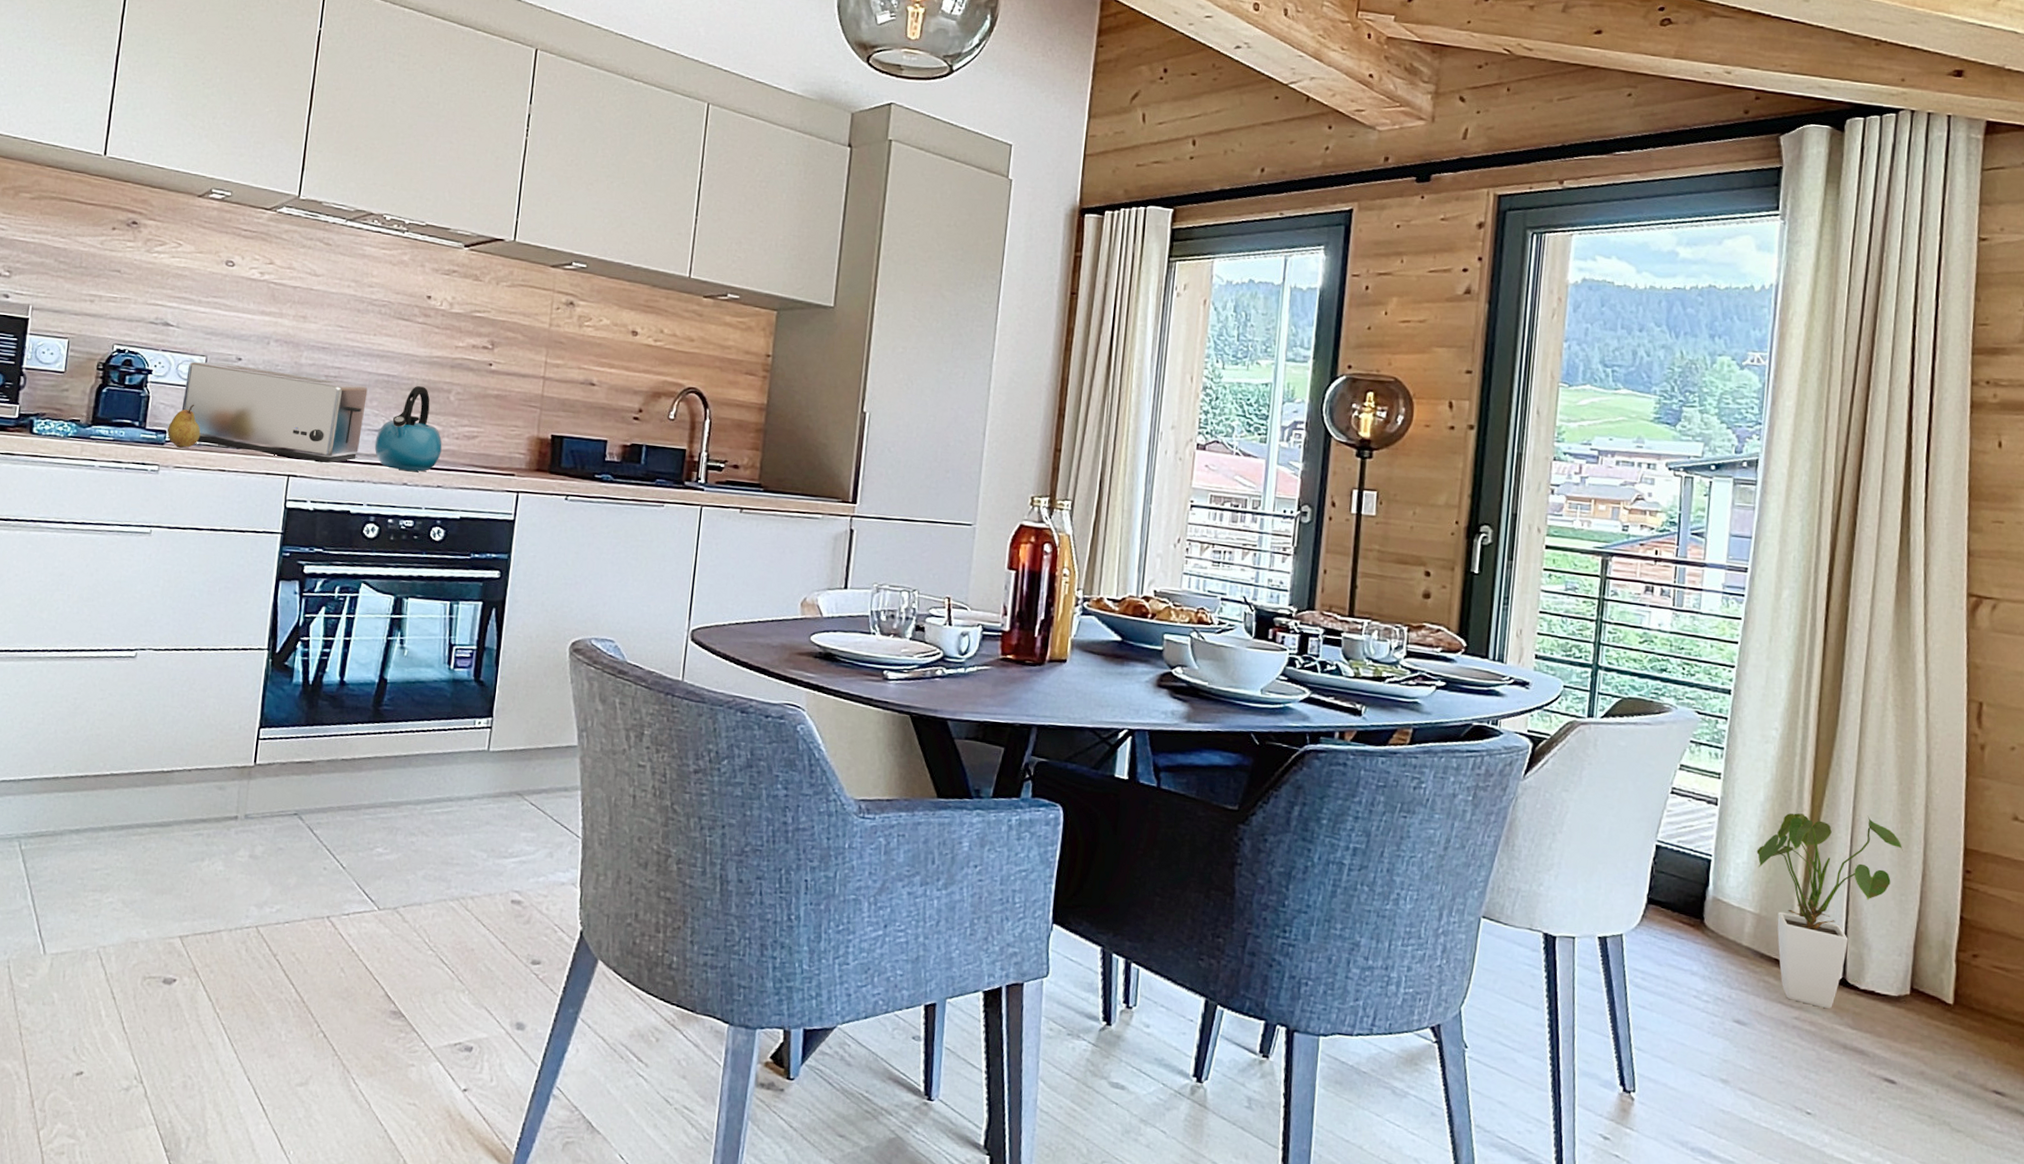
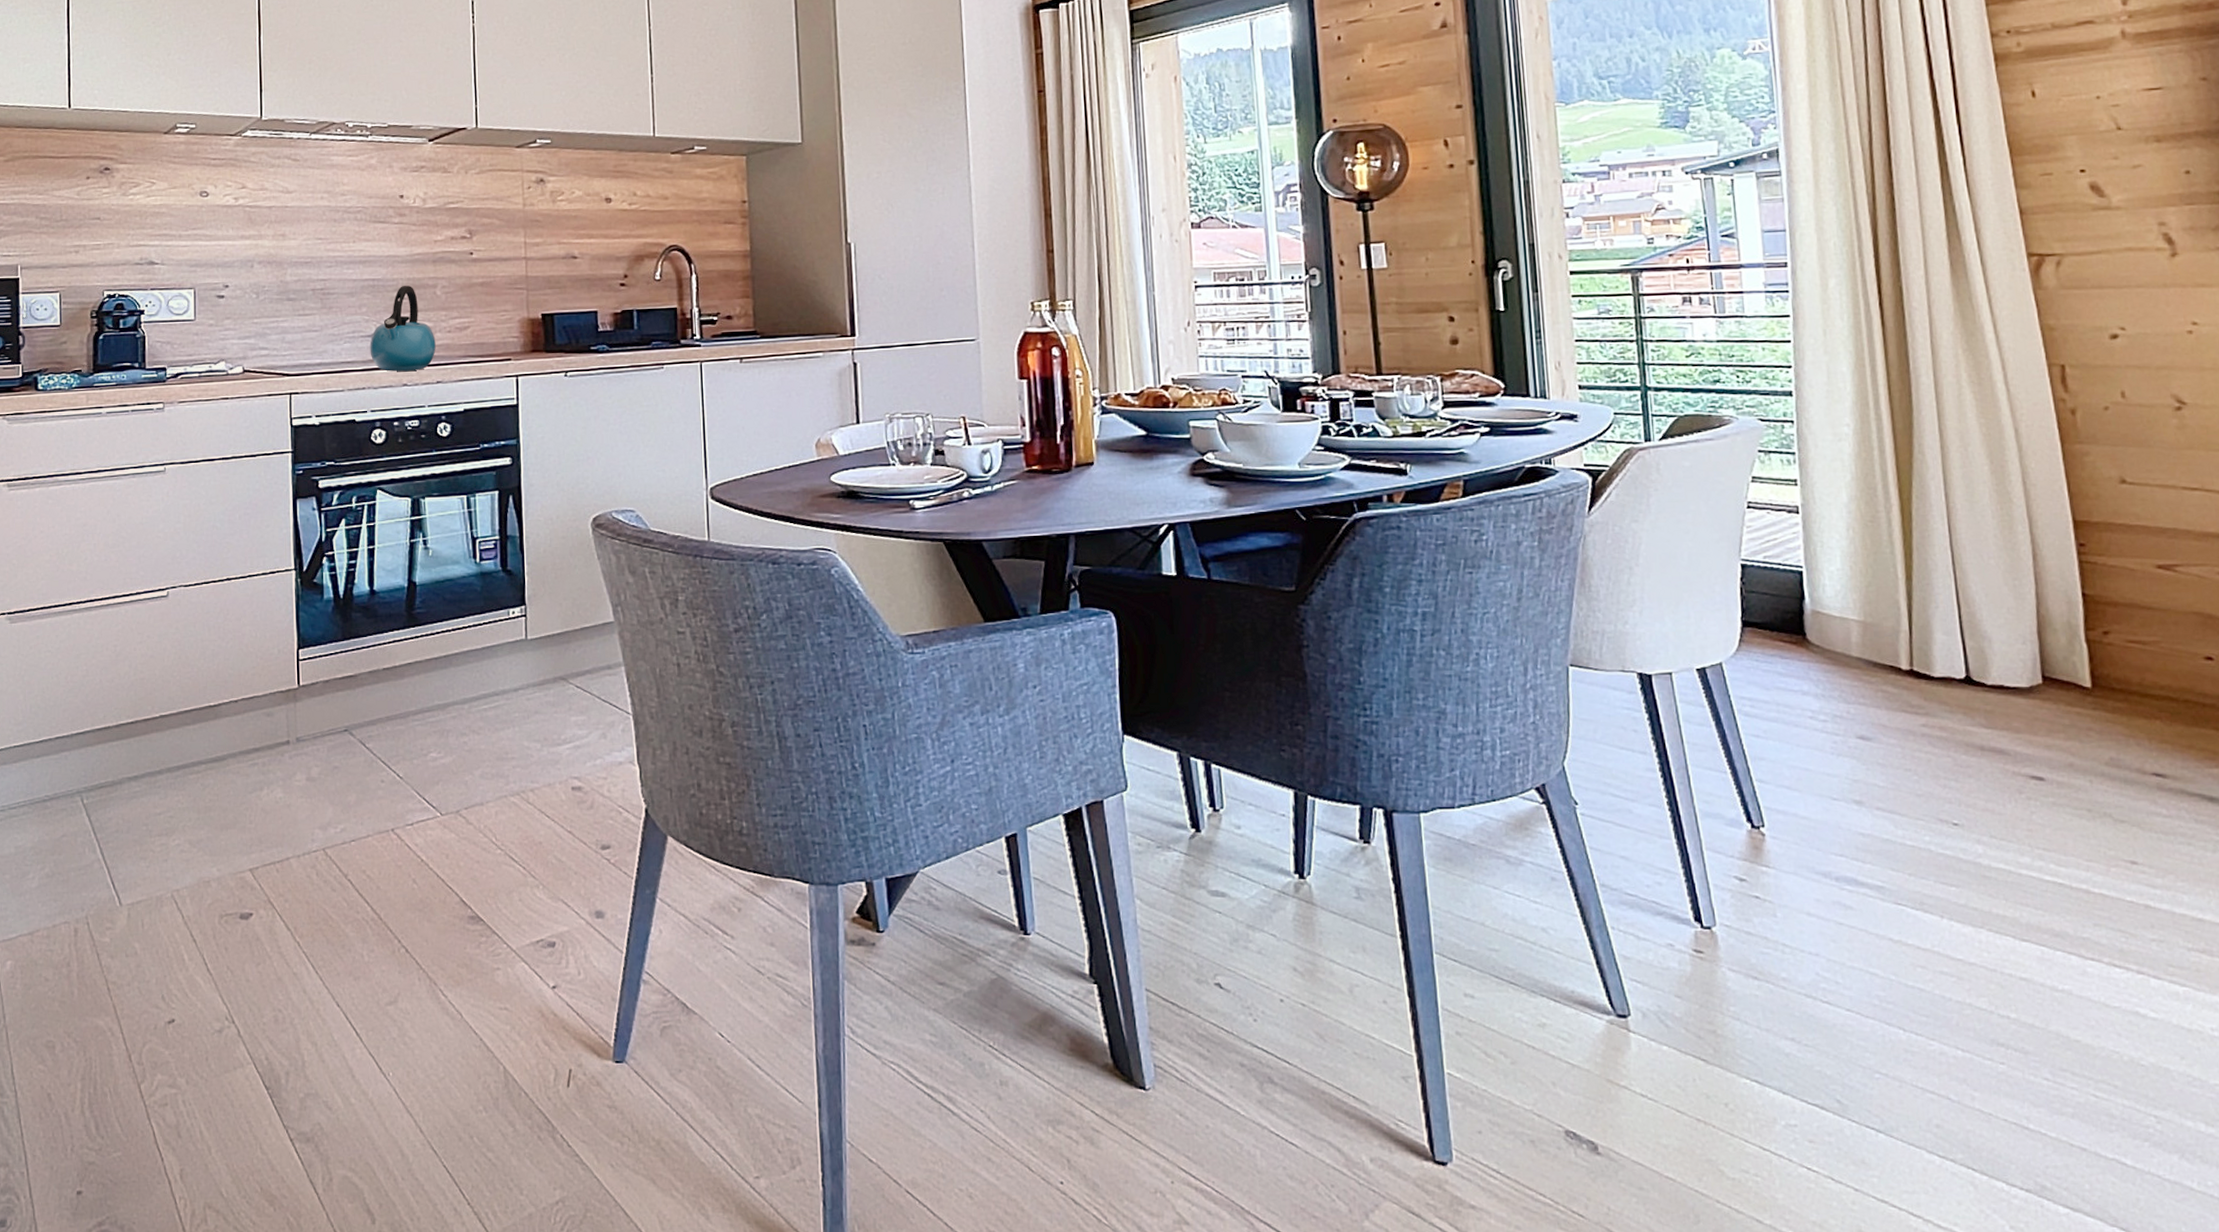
fruit: present [167,404,201,448] -> none [167,337,199,382]
toaster: present [181,361,368,464] -> none [177,292,356,377]
house plant: present [1756,813,1903,1009] -> none [1849,501,2007,711]

